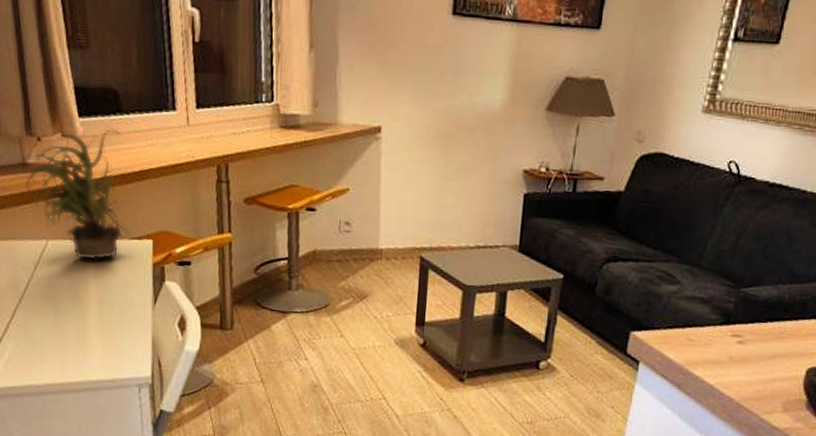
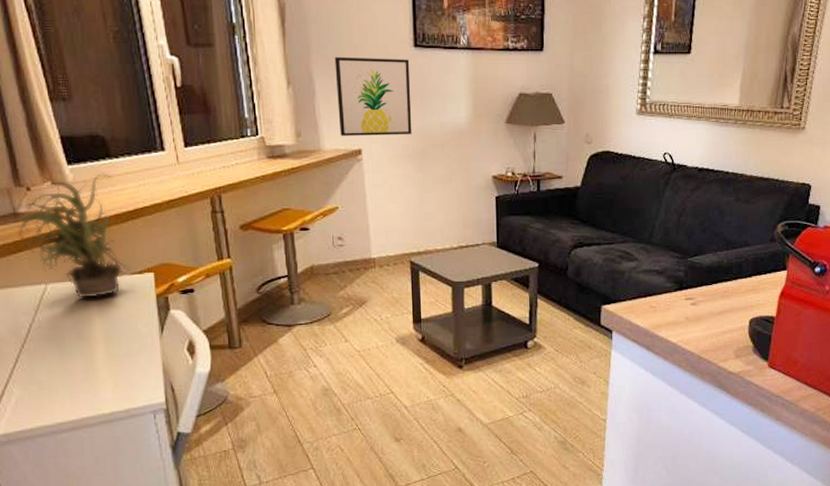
wall art: none [360,20,446,115] -> present [334,57,412,136]

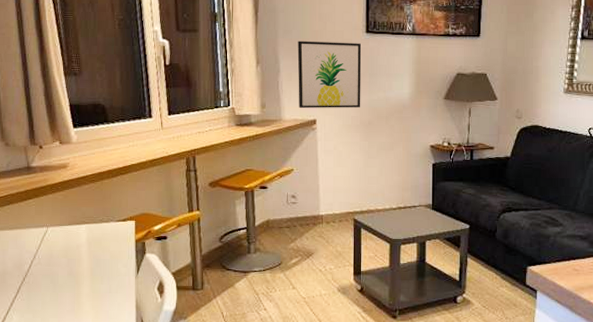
potted plant: present [18,173,132,298] -> none [30,135,117,241]

